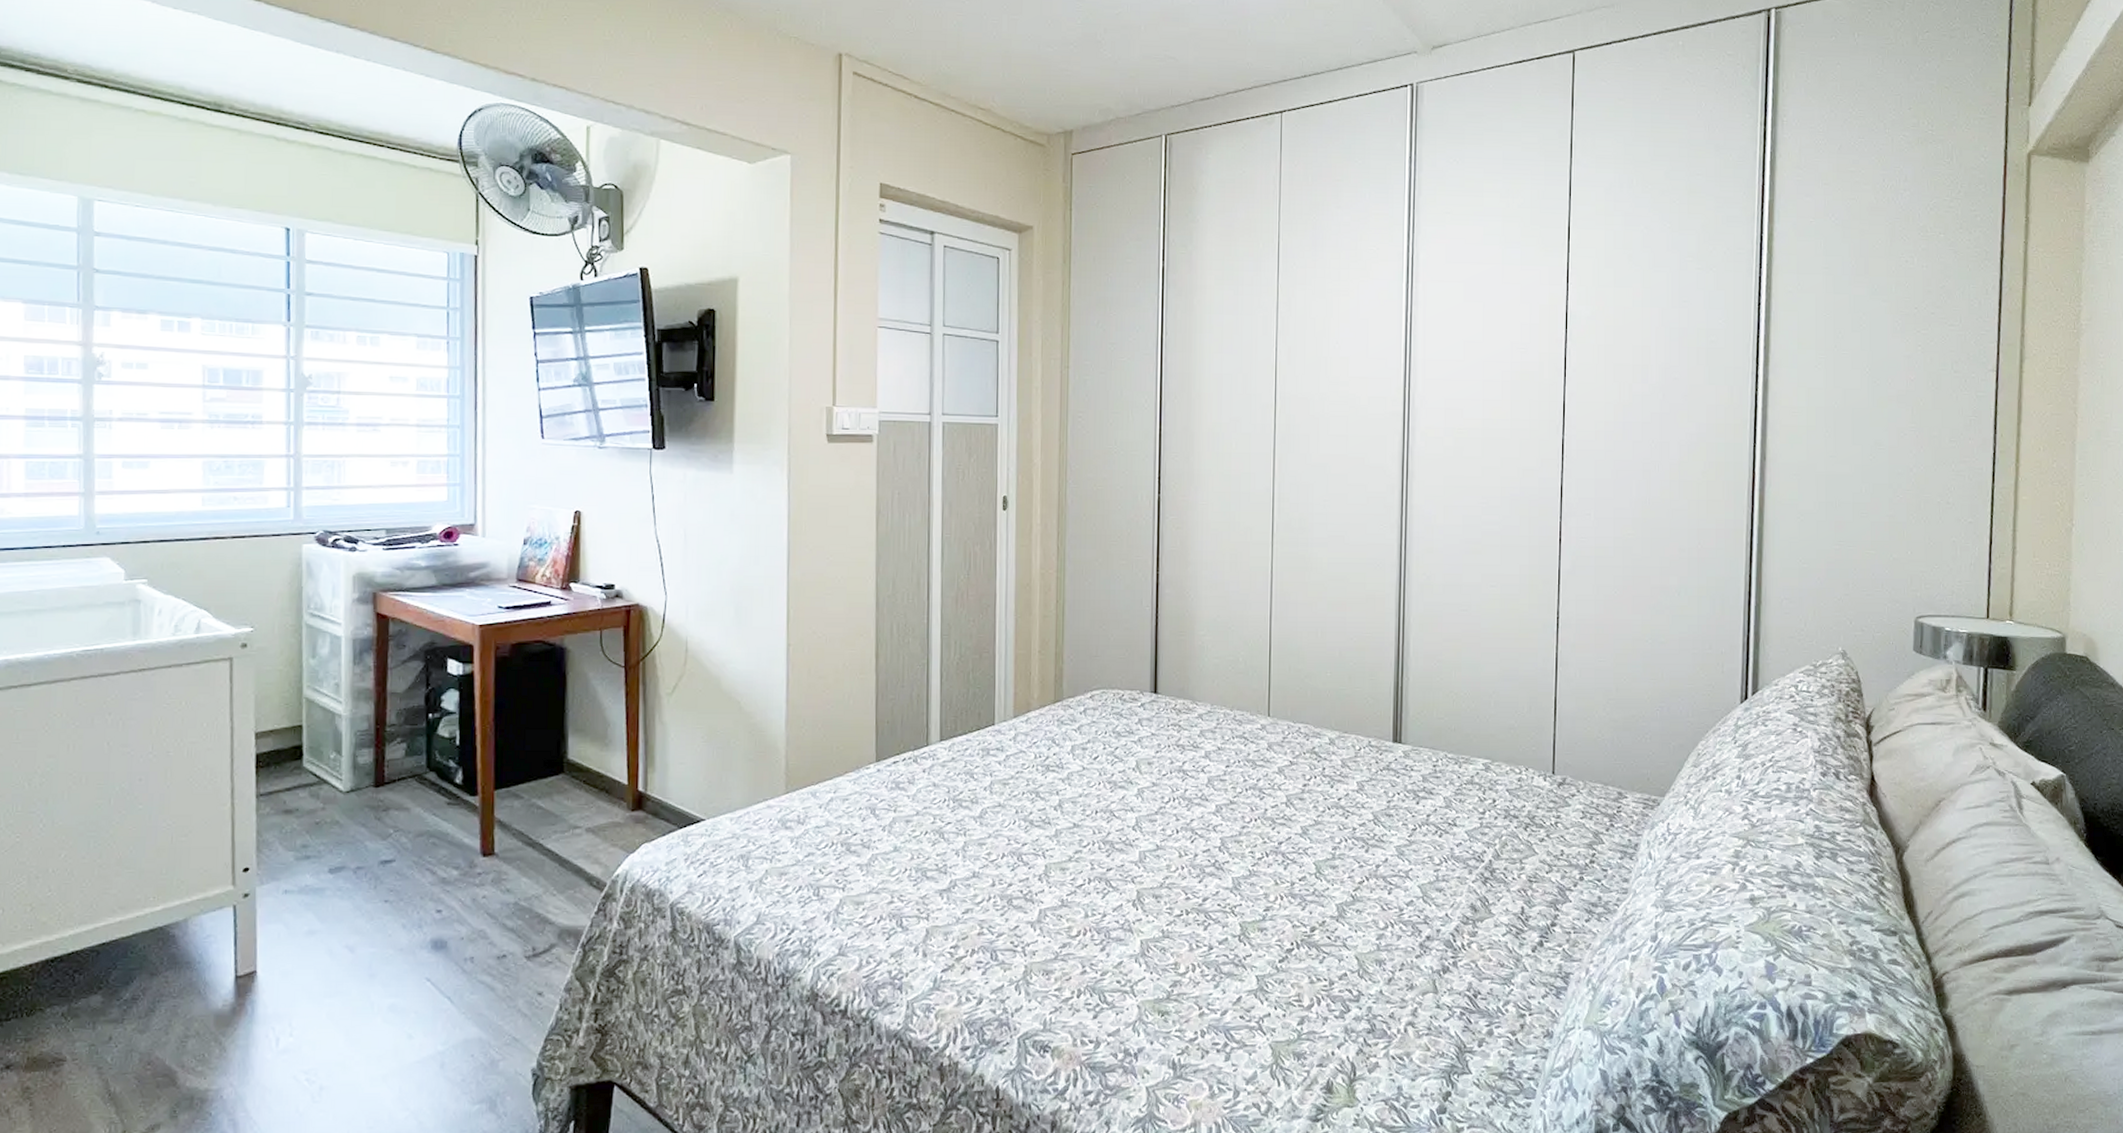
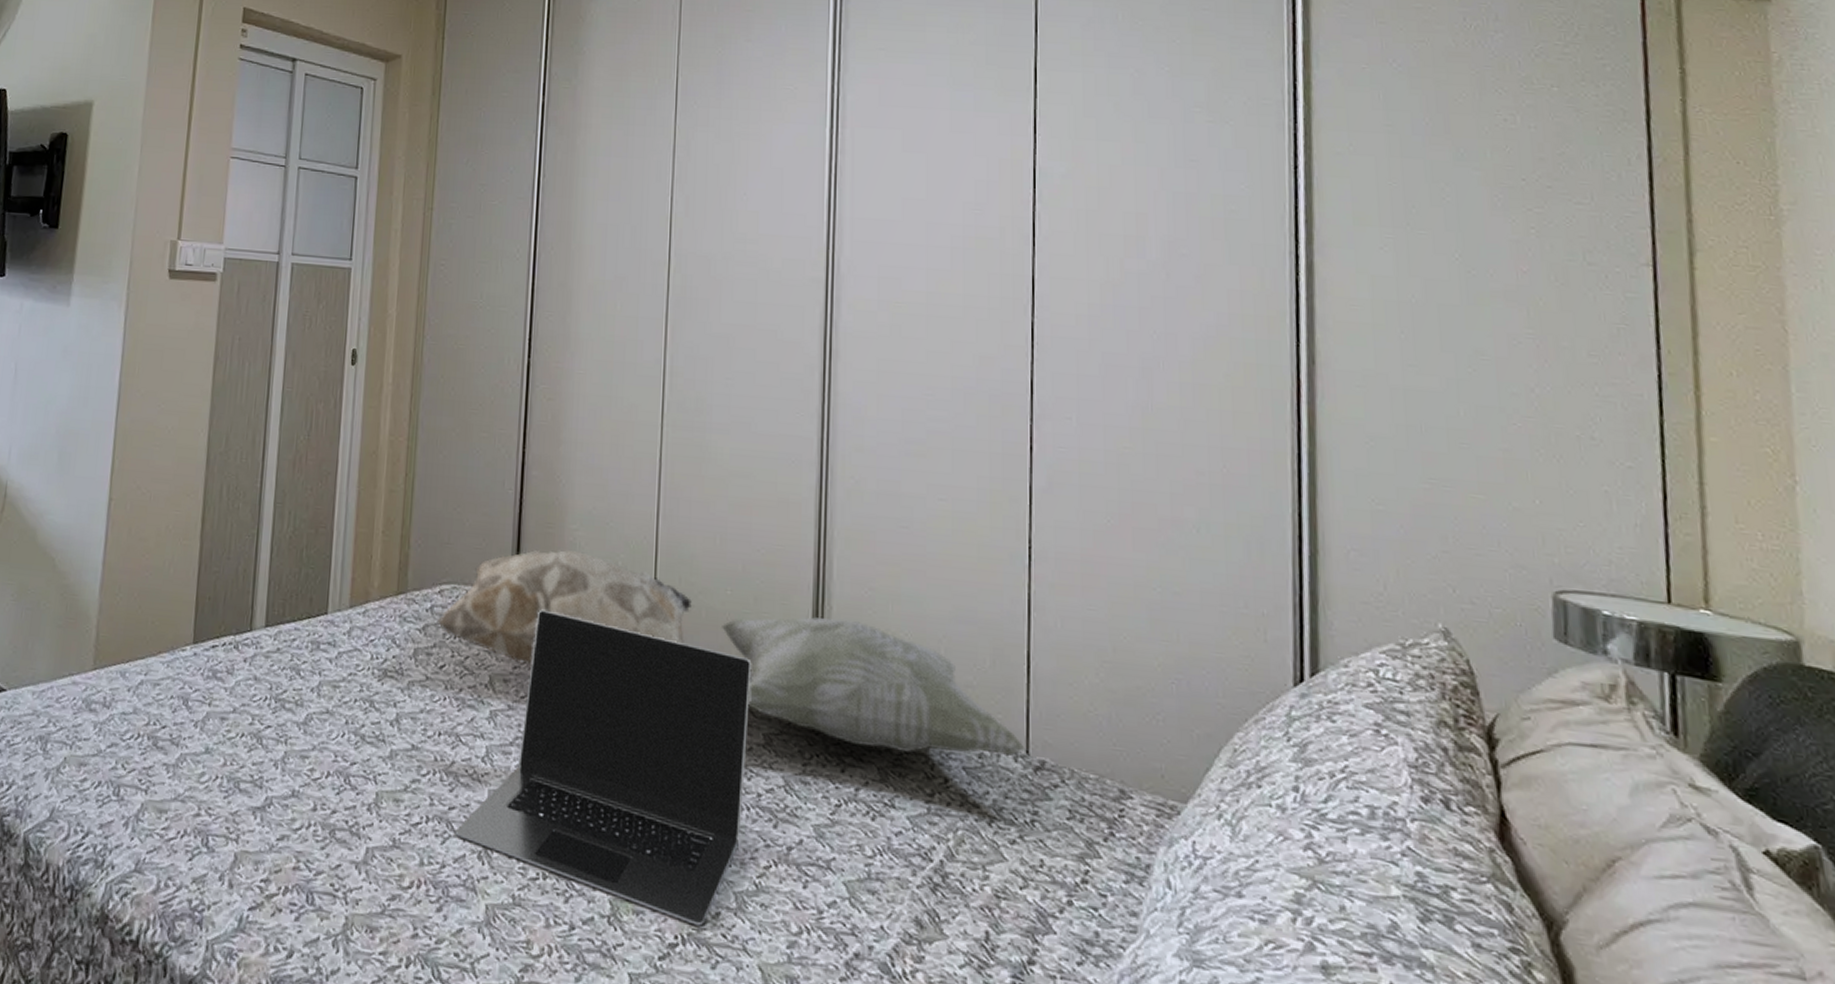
decorative pillow: none [1089,652,1299,749] -> present [436,549,692,665]
laptop: none [1113,703,1348,933] -> present [455,609,752,926]
decorative pillow: none [1322,686,1552,784] -> present [720,617,1025,756]

